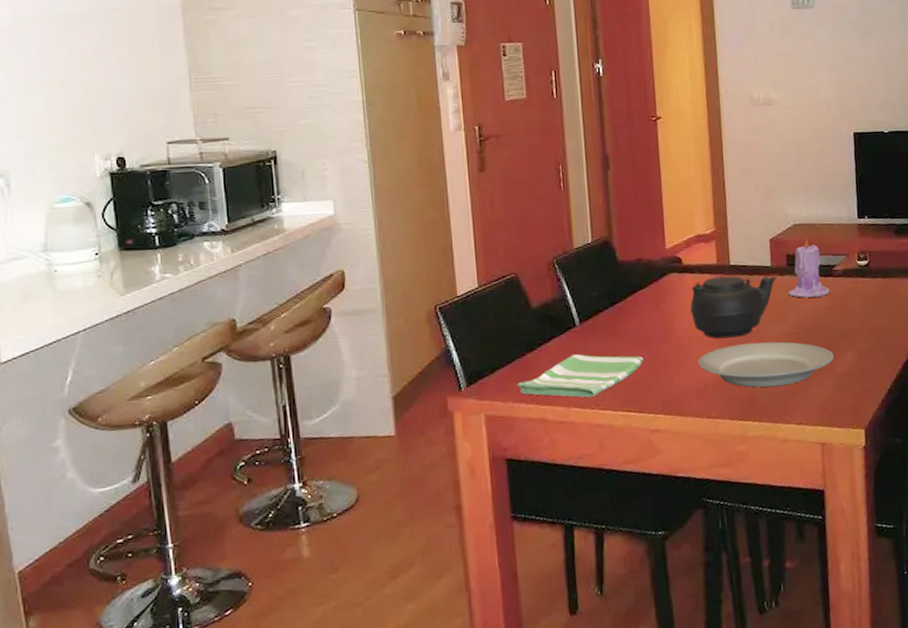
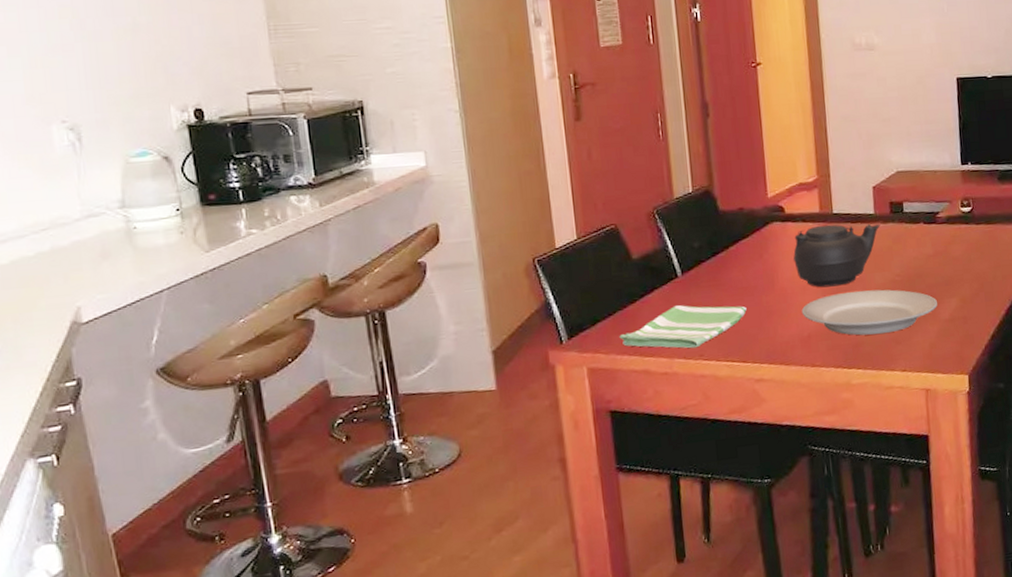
candle: present [787,239,830,298] -> none [891,186,934,246]

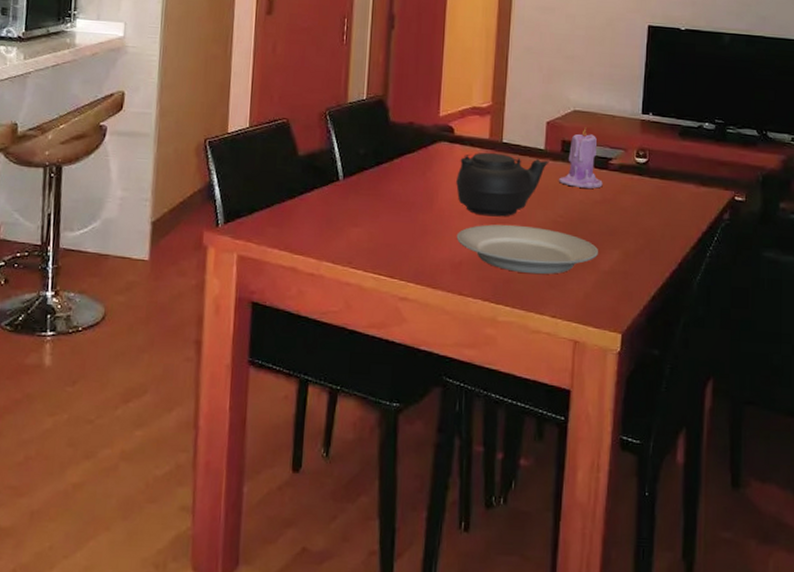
dish towel: present [619,305,747,349] -> none [273,208,402,255]
candle: none [891,186,934,246] -> present [558,127,603,189]

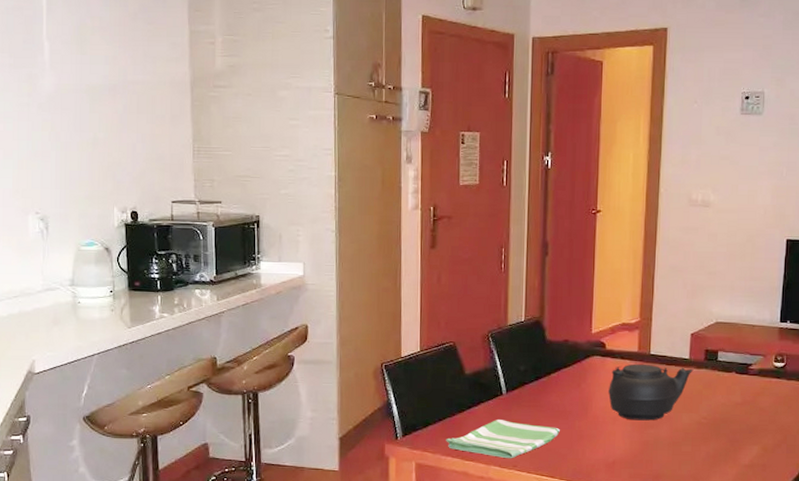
dish towel: none [273,208,402,255] -> present [446,420,560,459]
plate: present [456,224,599,275] -> none [609,427,740,470]
candle: present [558,127,603,189] -> none [702,337,743,392]

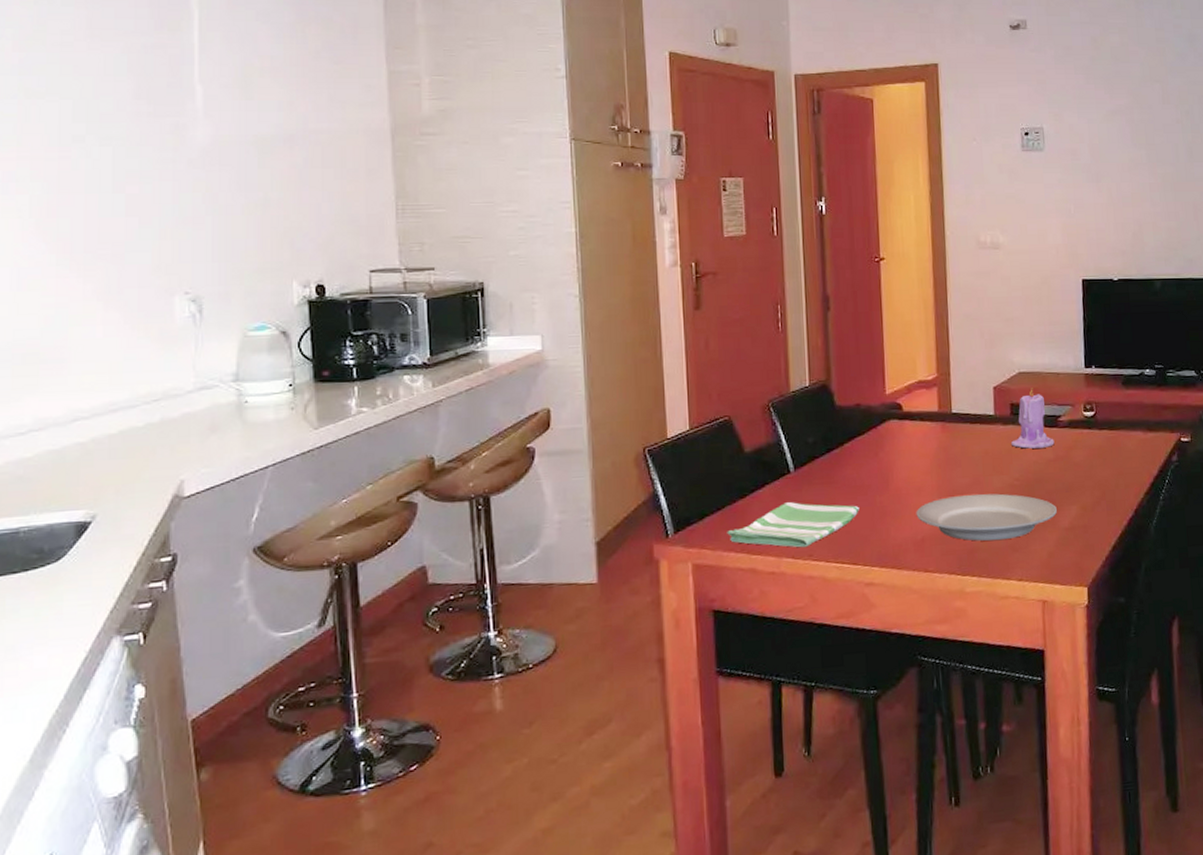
teapot: present [608,363,694,421] -> none [910,424,1000,490]
plate: none [609,427,740,470] -> present [916,493,1058,541]
candle: none [702,337,743,392] -> present [1010,388,1055,449]

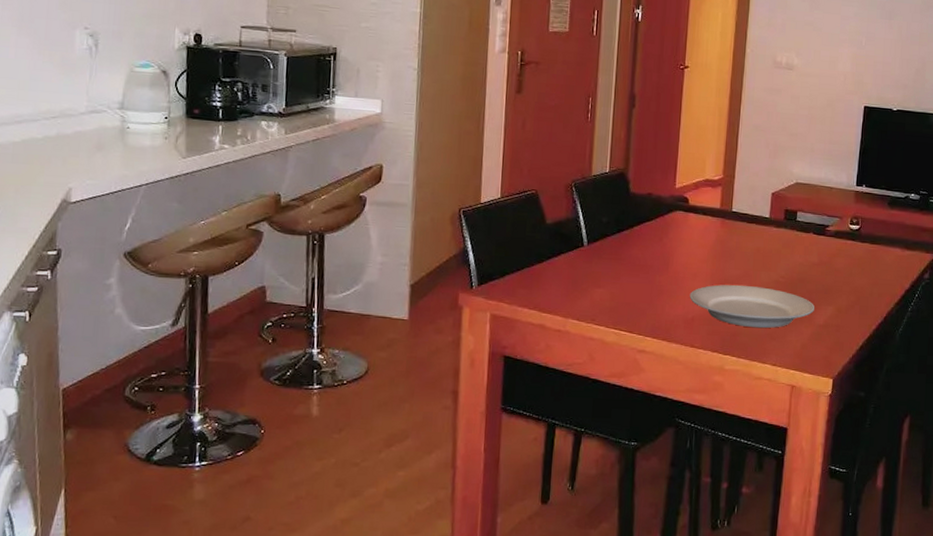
dish towel: present [727,502,859,548] -> none [523,271,640,313]
candle: present [1010,388,1055,449] -> none [781,198,820,252]

